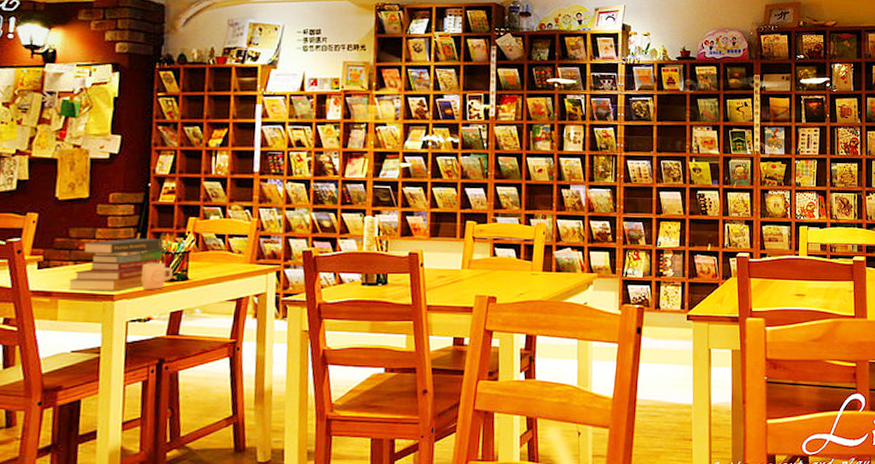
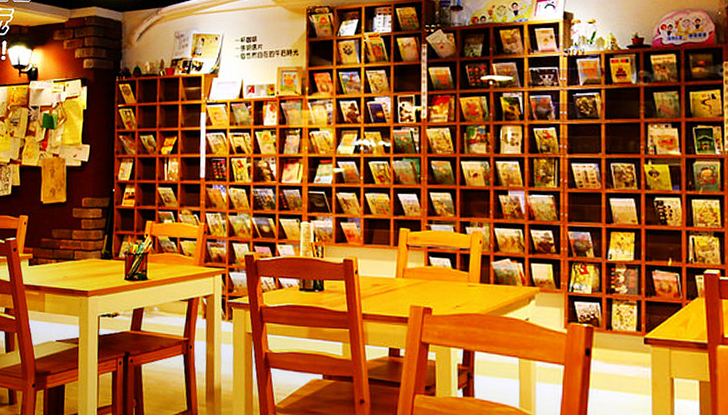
books: present [68,238,170,292] -> none [52,239,133,288]
mug: present [141,263,174,289] -> none [109,263,135,288]

